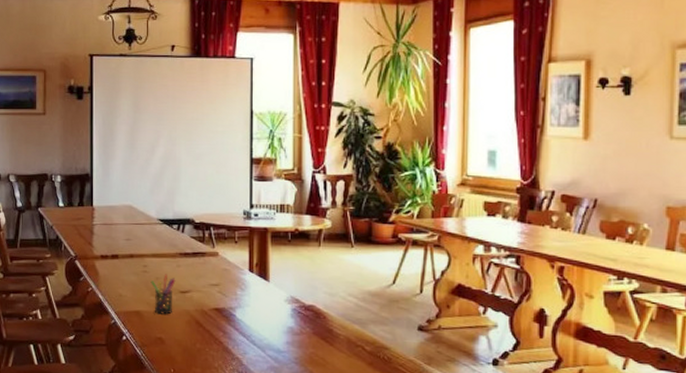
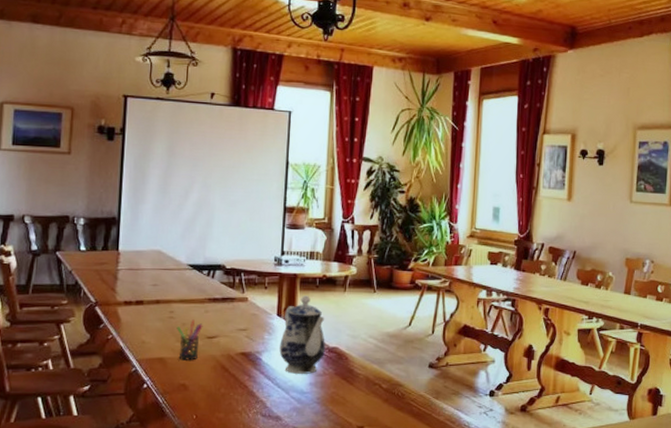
teapot: none [253,250,301,332] -> present [279,295,325,374]

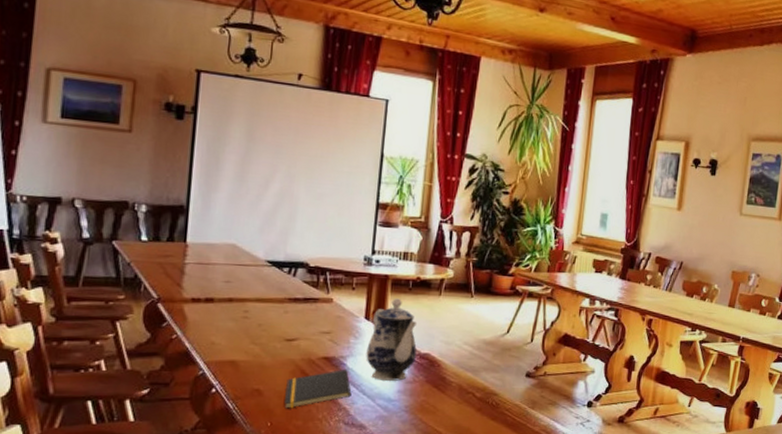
pen holder: present [176,319,203,361] -> none [251,320,282,364]
notepad: none [208,363,268,402] -> present [284,369,352,409]

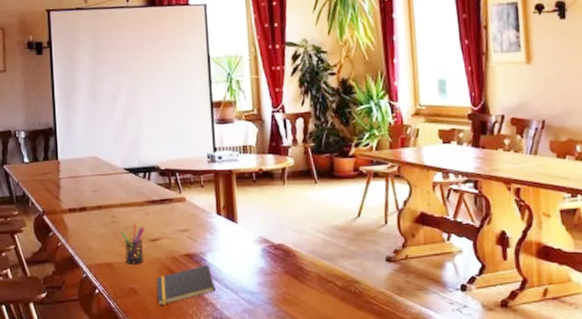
pen holder: none [251,320,282,364] -> present [120,223,145,264]
teapot: present [366,298,418,381] -> none [223,191,271,274]

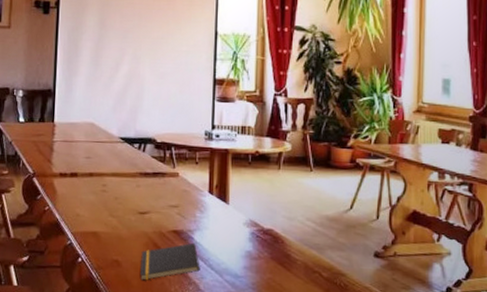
pen holder: present [120,223,145,264] -> none [109,194,135,236]

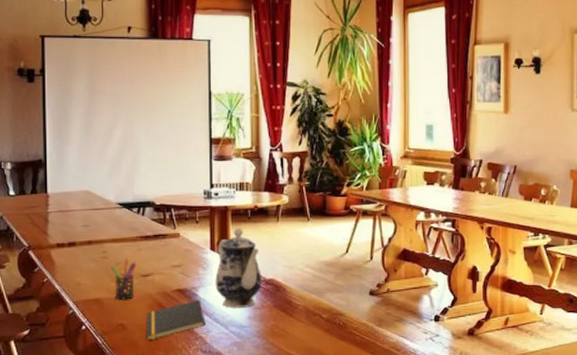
pen holder: none [109,194,135,236] -> present [110,258,137,300]
teapot: none [212,172,260,257] -> present [215,228,261,308]

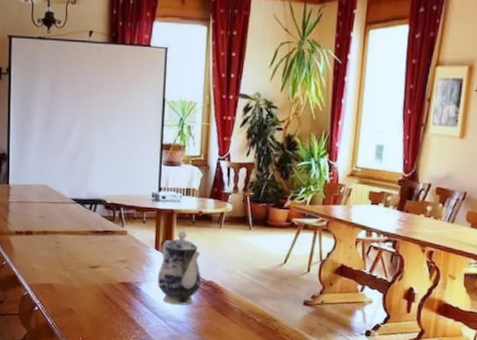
pen holder: present [110,258,137,300] -> none [62,250,87,288]
notepad: present [146,299,206,341] -> none [92,293,146,326]

